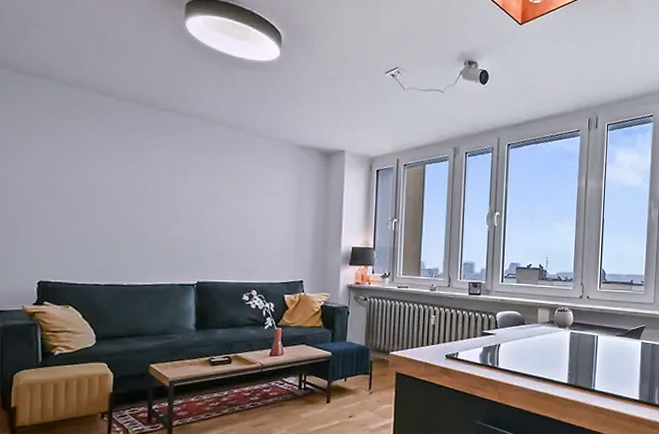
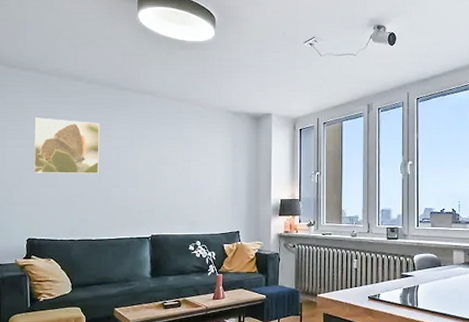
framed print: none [47,136,134,209] -> present [33,117,100,174]

